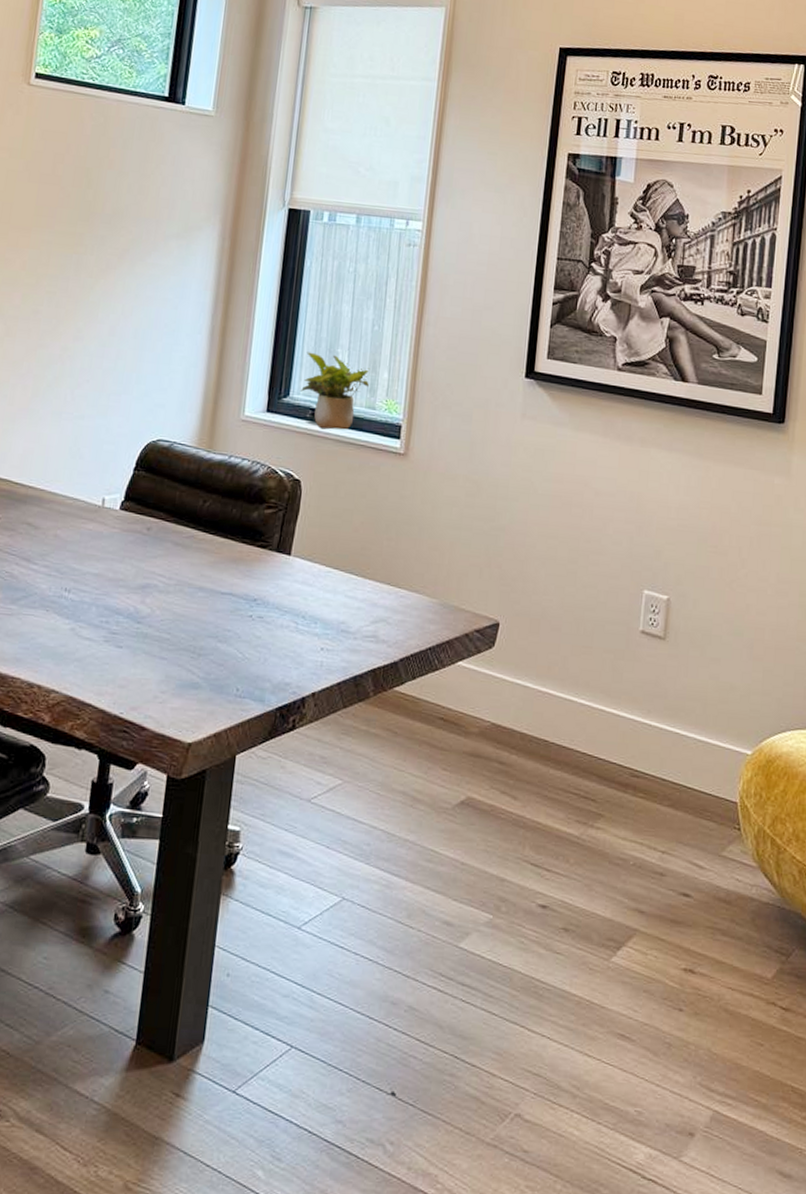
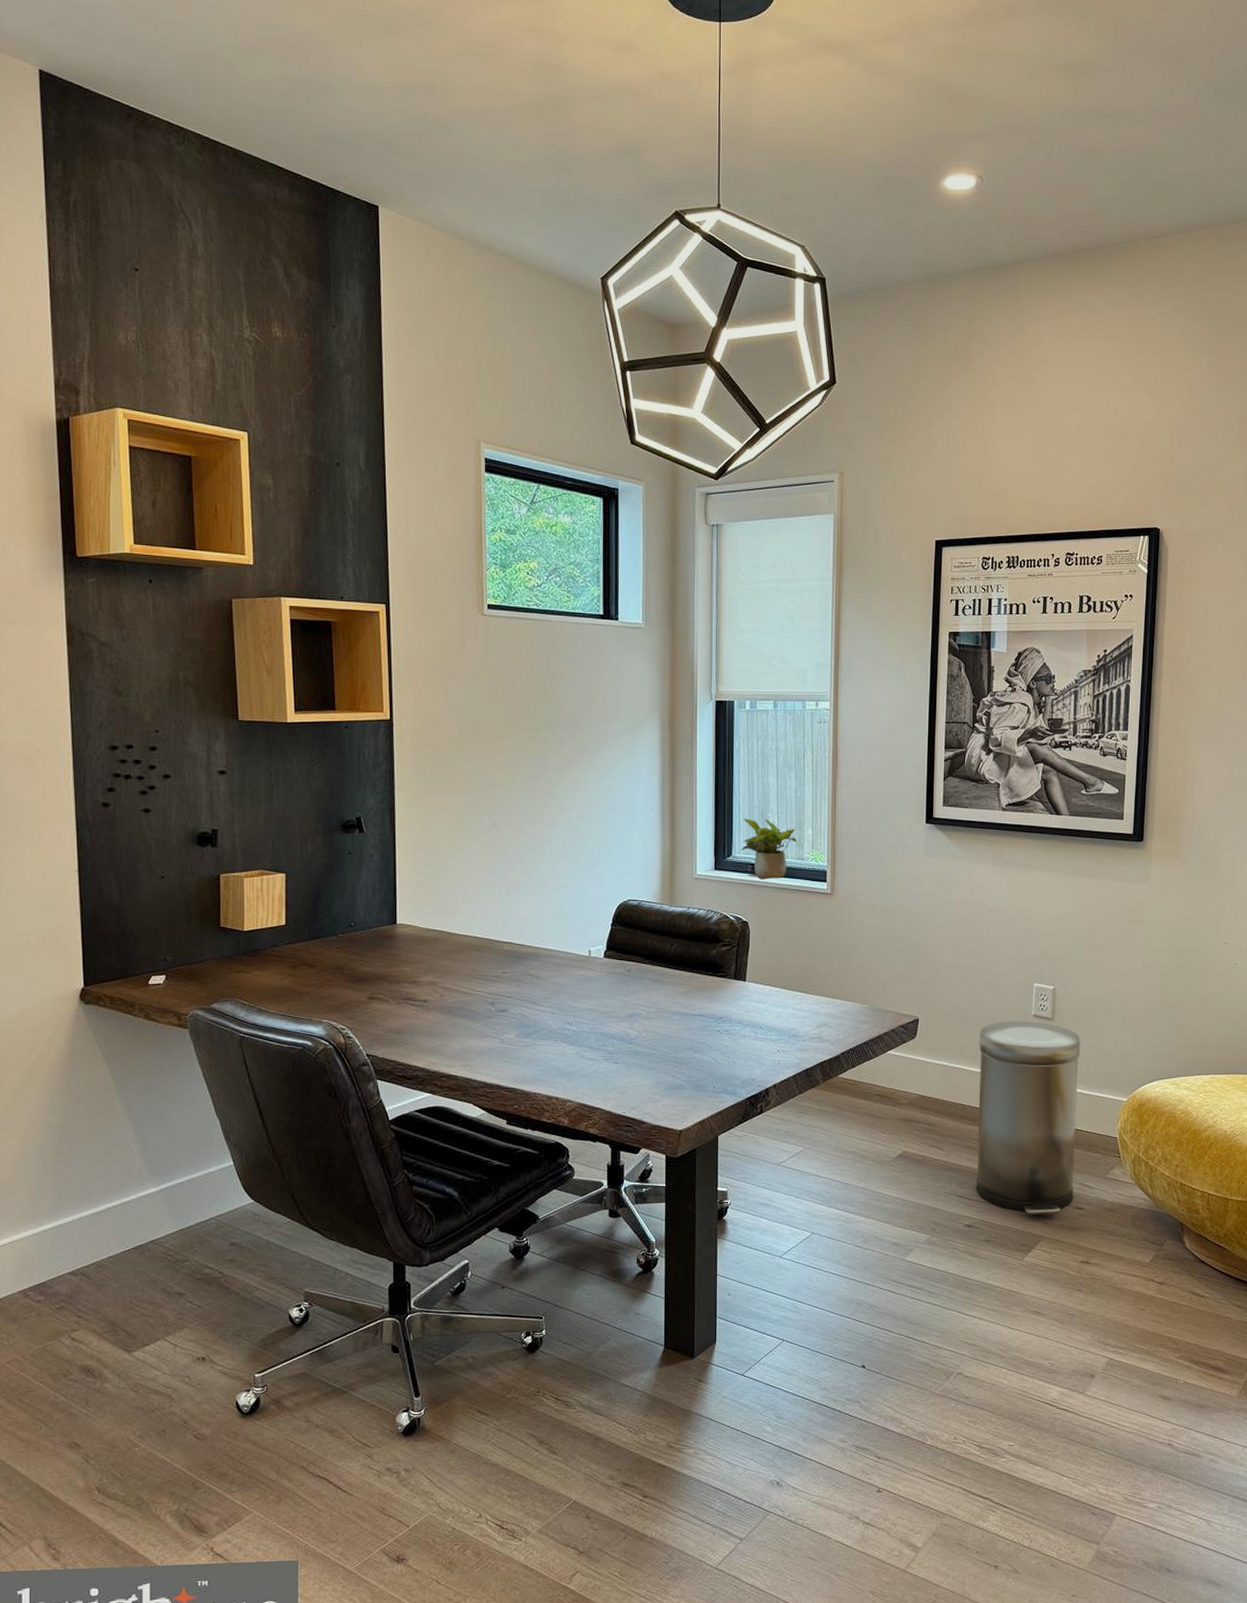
pedal bin: none [556,636,698,900] -> present [976,1020,1080,1214]

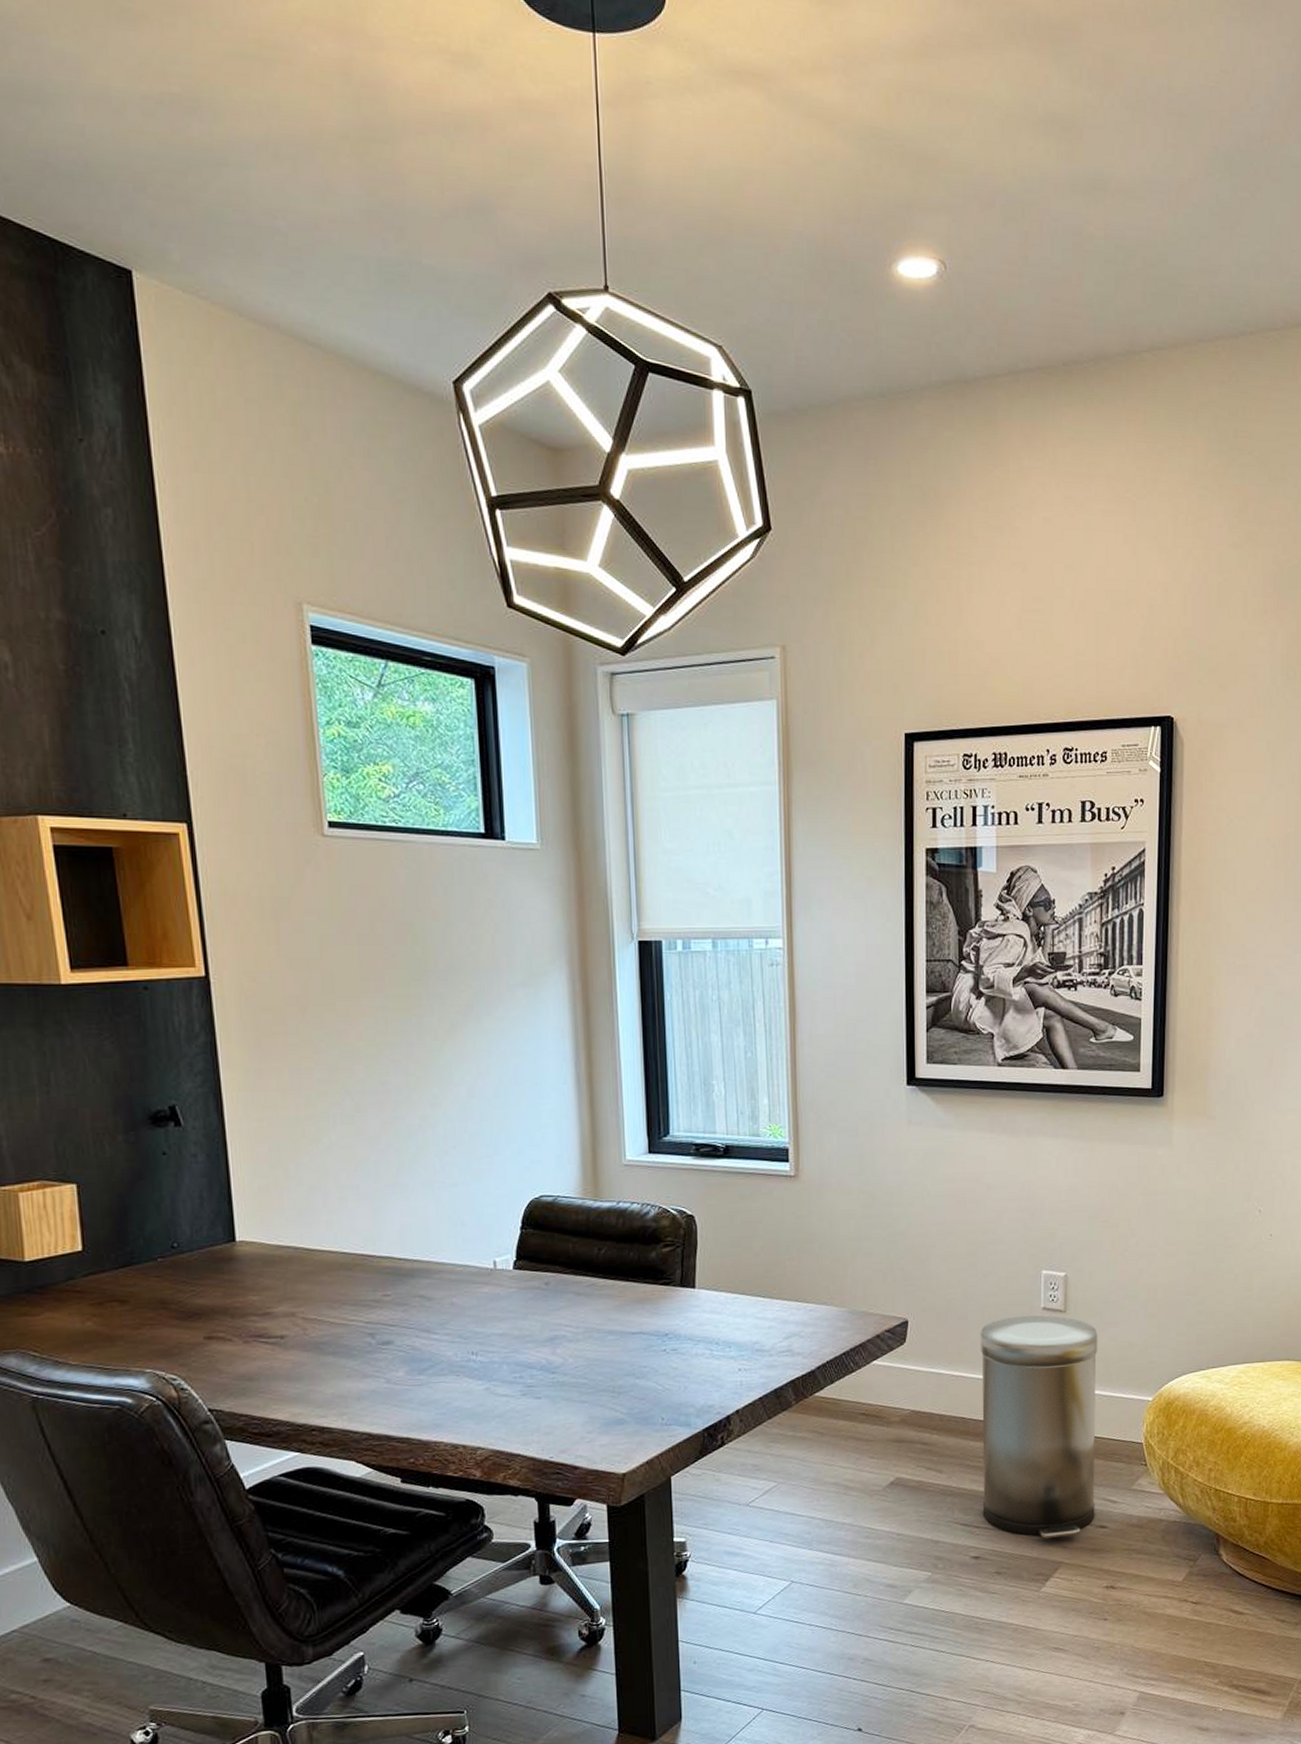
potted plant: present [741,818,798,880] -> none [681,1087,751,1163]

